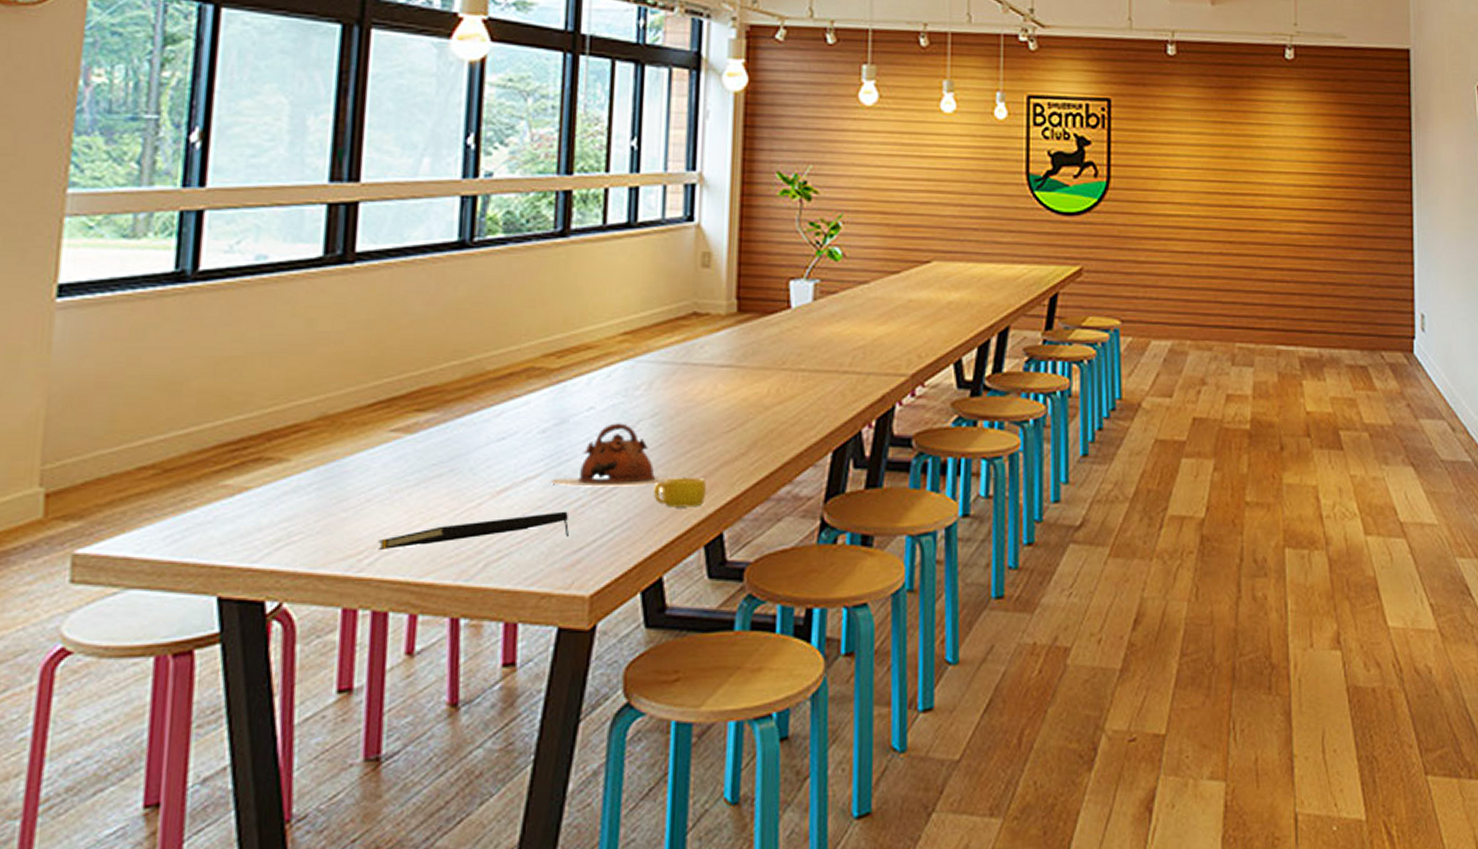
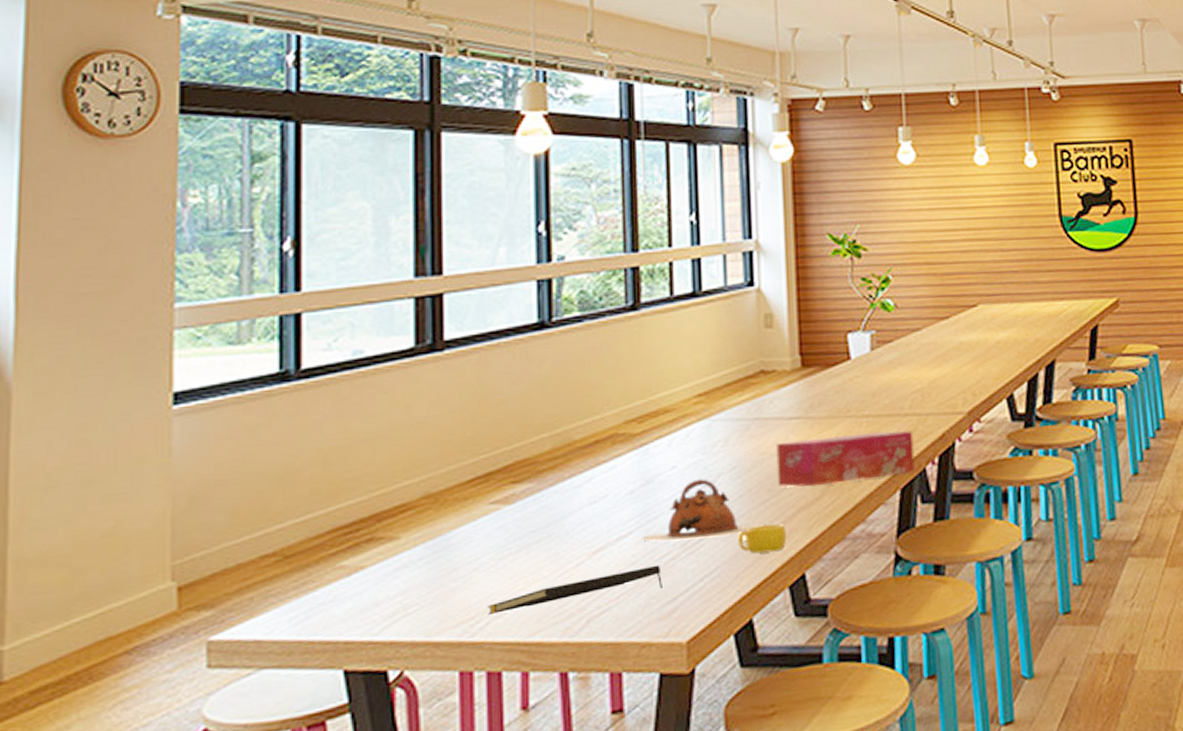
tissue box: none [701,388,851,441] -> present [776,430,915,487]

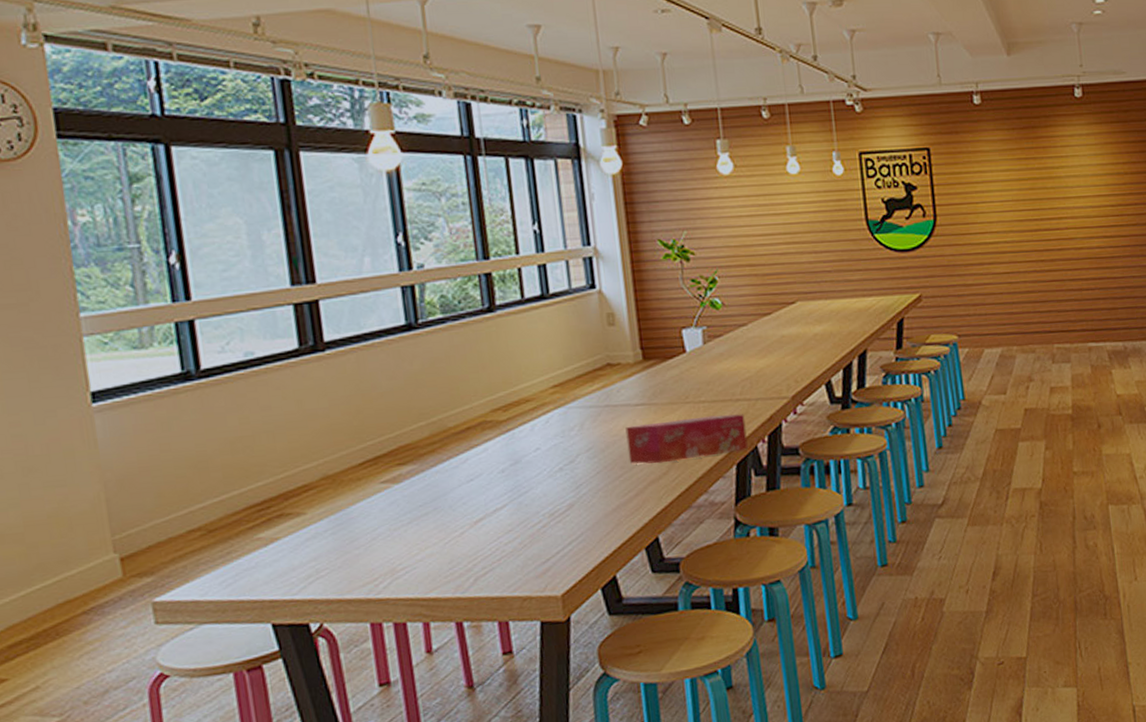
notepad: present [486,565,662,616] -> none [387,532,537,577]
teapot: present [642,479,766,542] -> none [516,458,622,513]
cup: present [738,524,787,554] -> none [598,495,641,521]

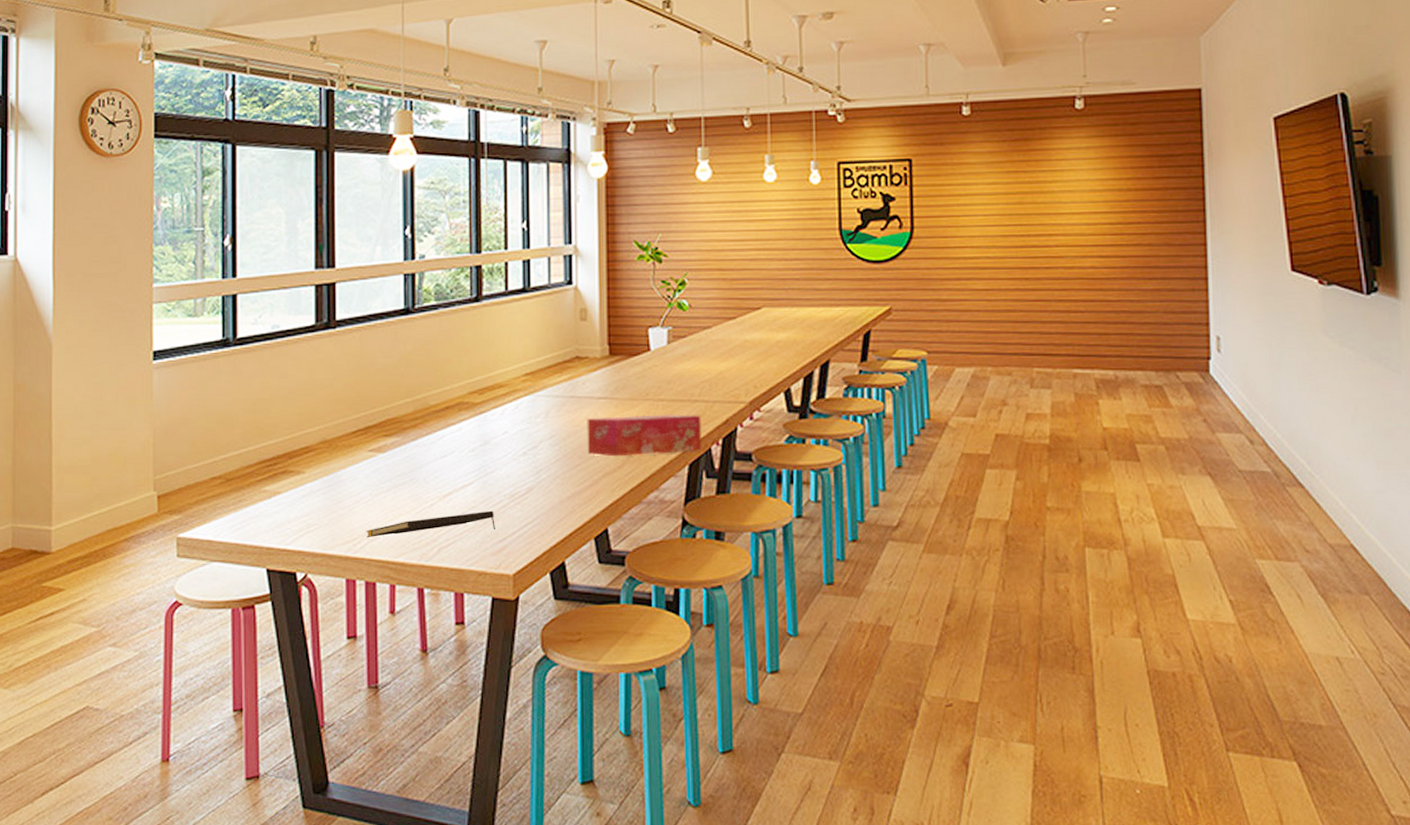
notepad: none [387,532,537,577] -> present [365,510,495,538]

